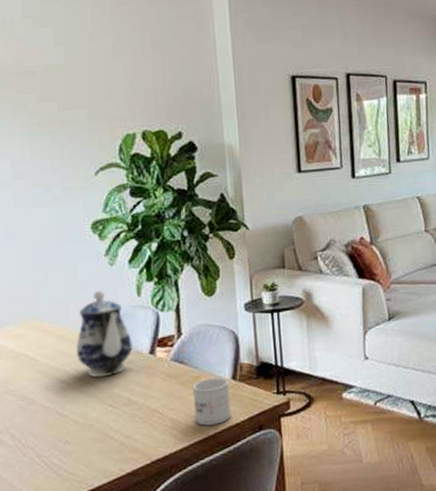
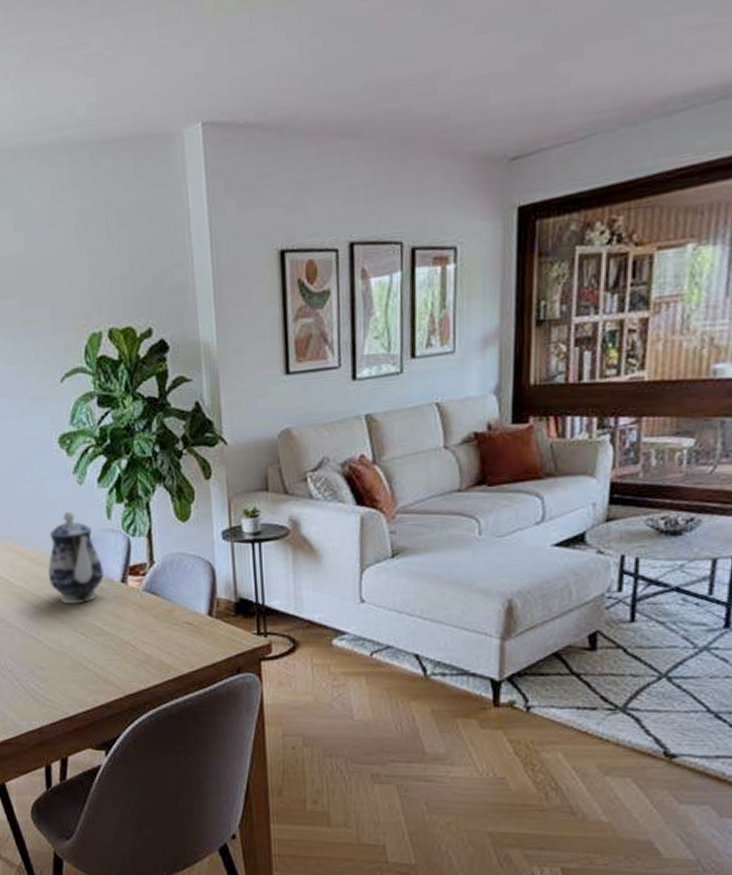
mug: present [192,377,232,426] -> none [166,613,207,663]

